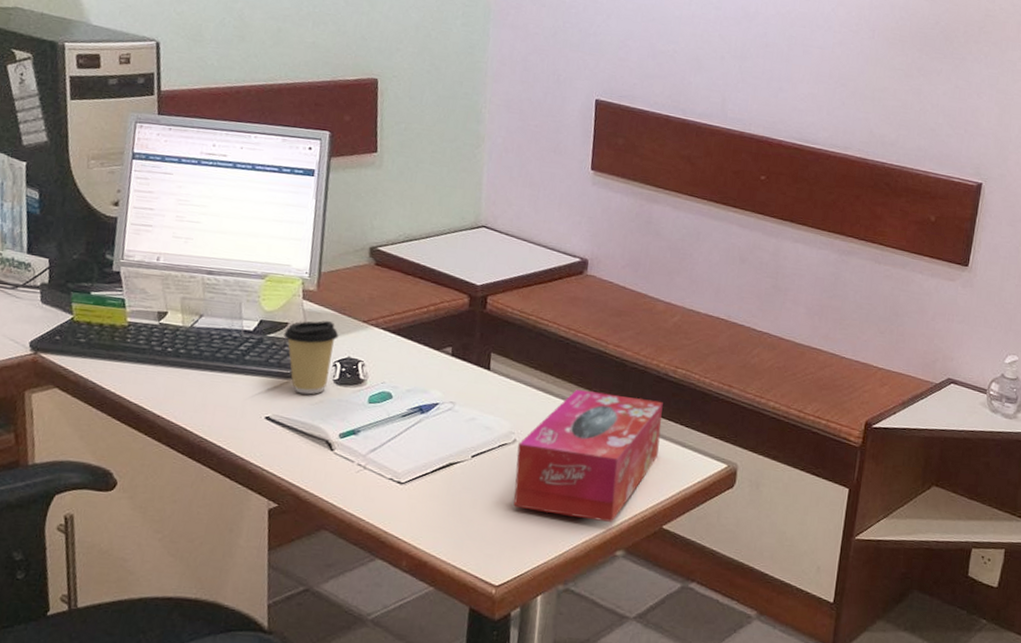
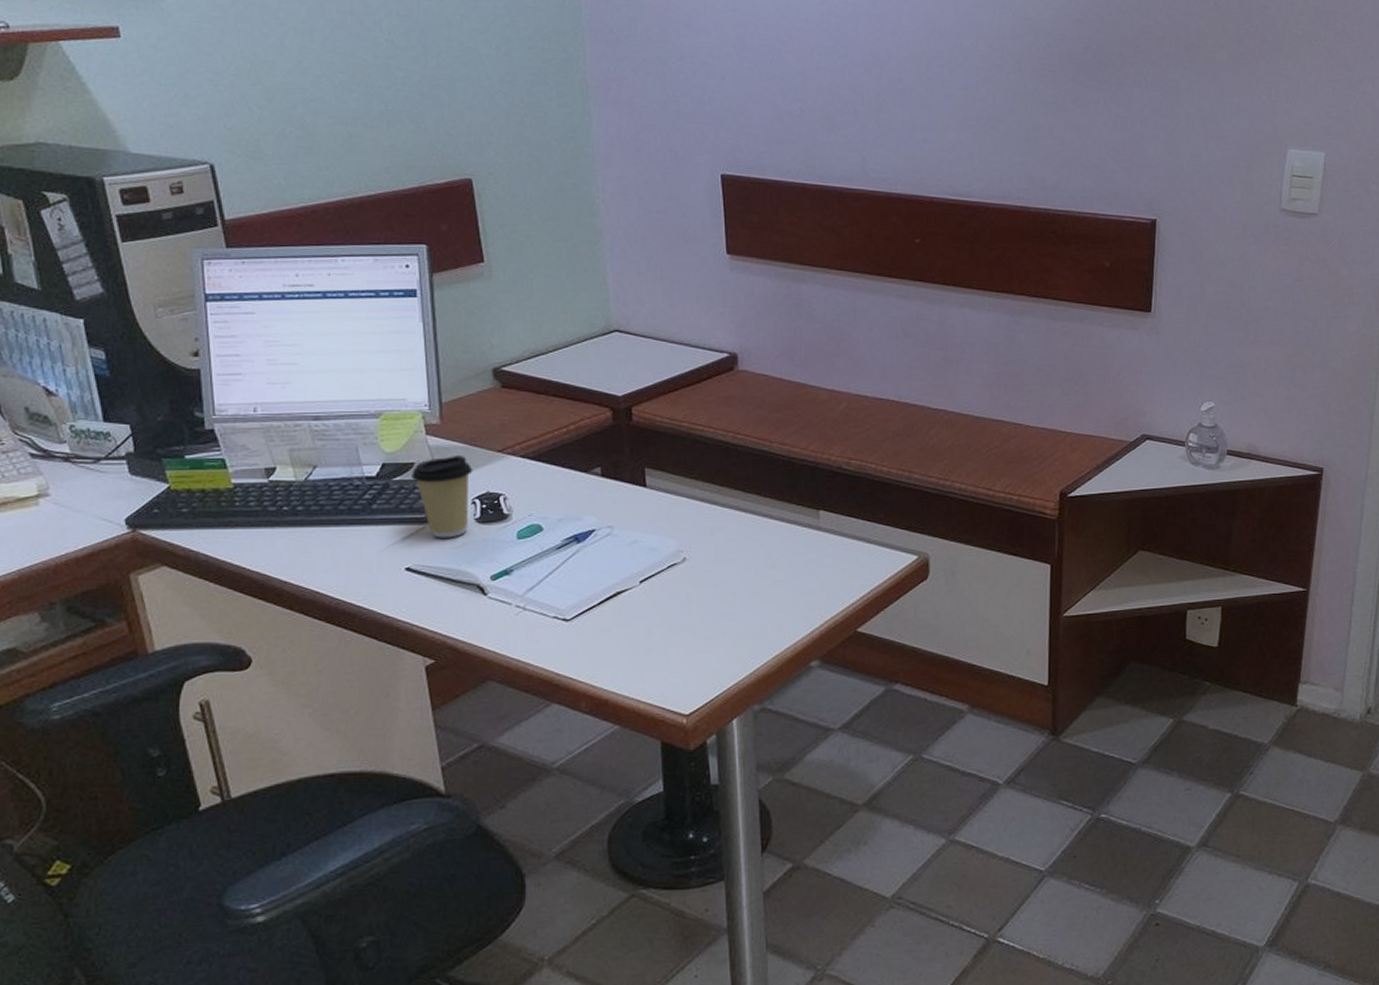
tissue box: present [513,389,663,522] -> none [689,496,842,633]

